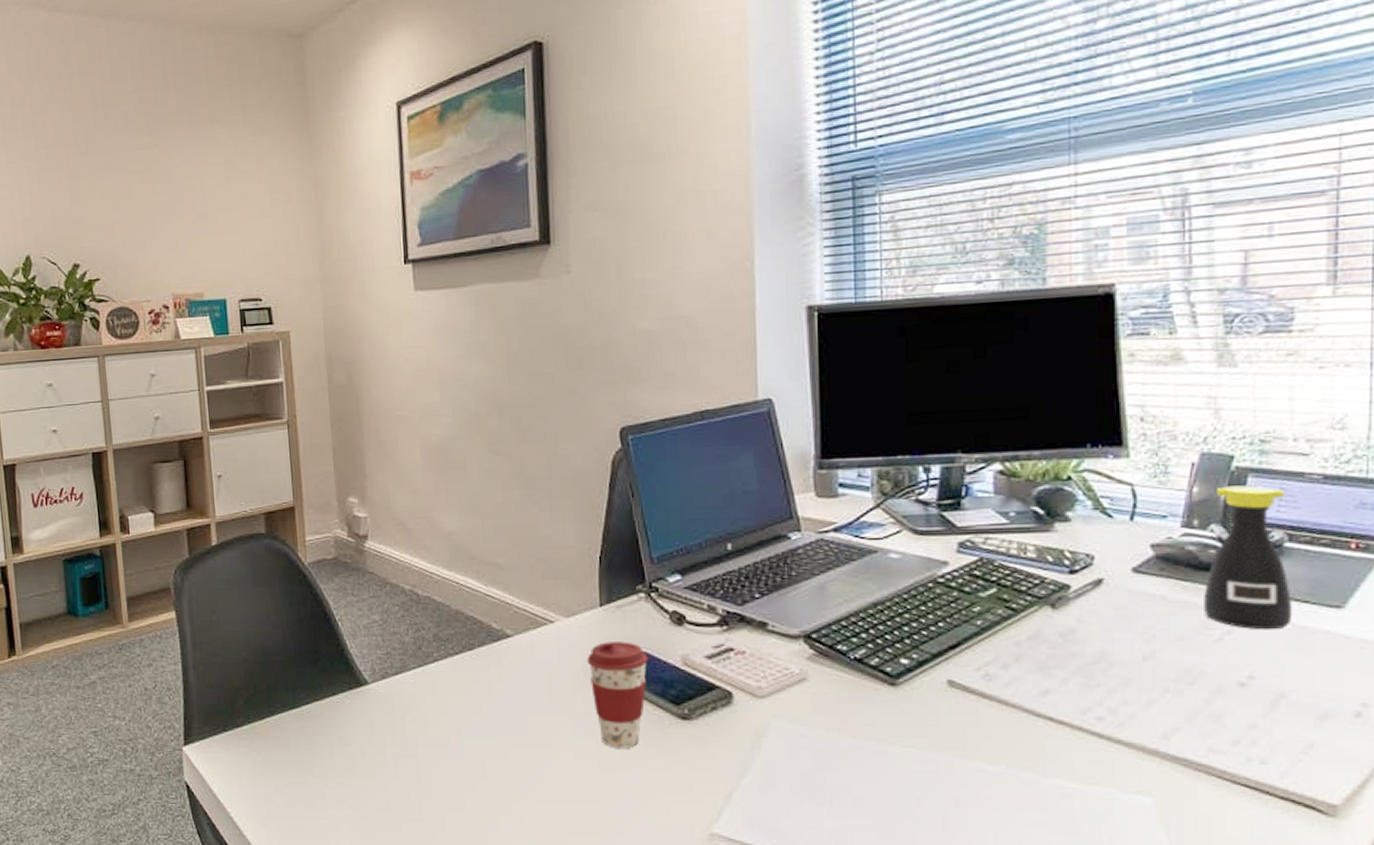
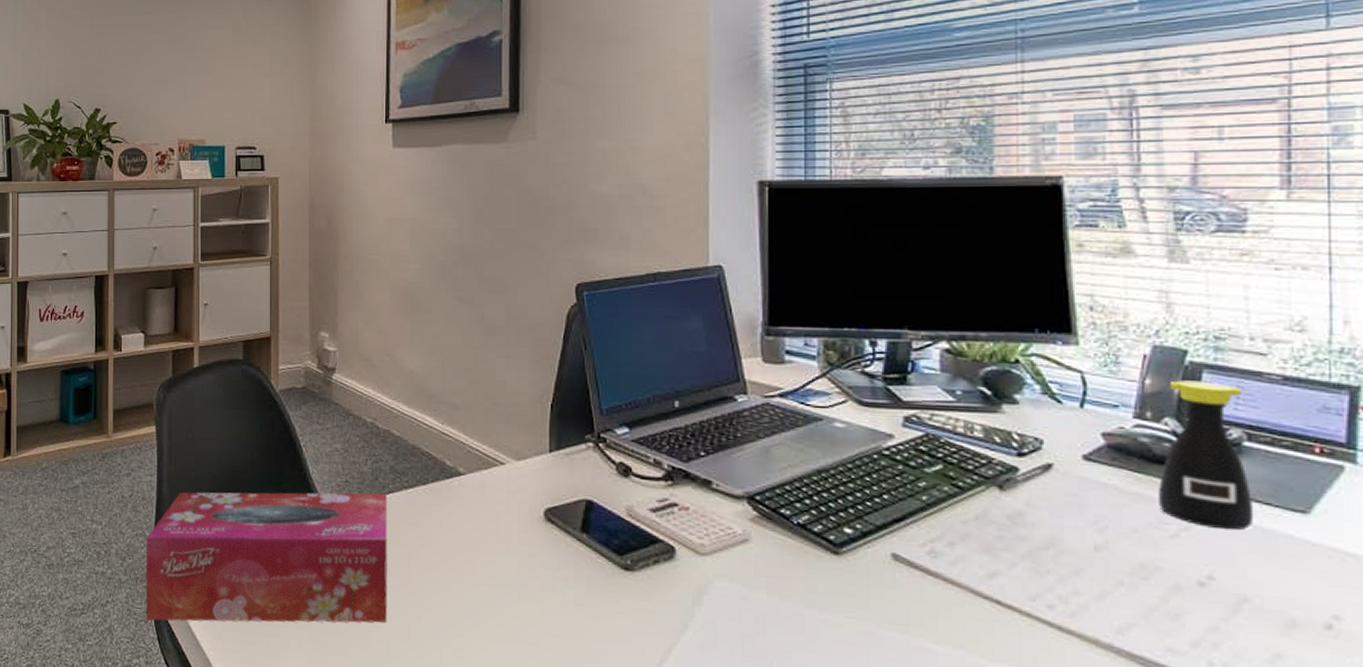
tissue box: none [176,663,440,816] -> present [146,492,387,623]
coffee cup: present [587,642,649,748] -> none [534,487,594,594]

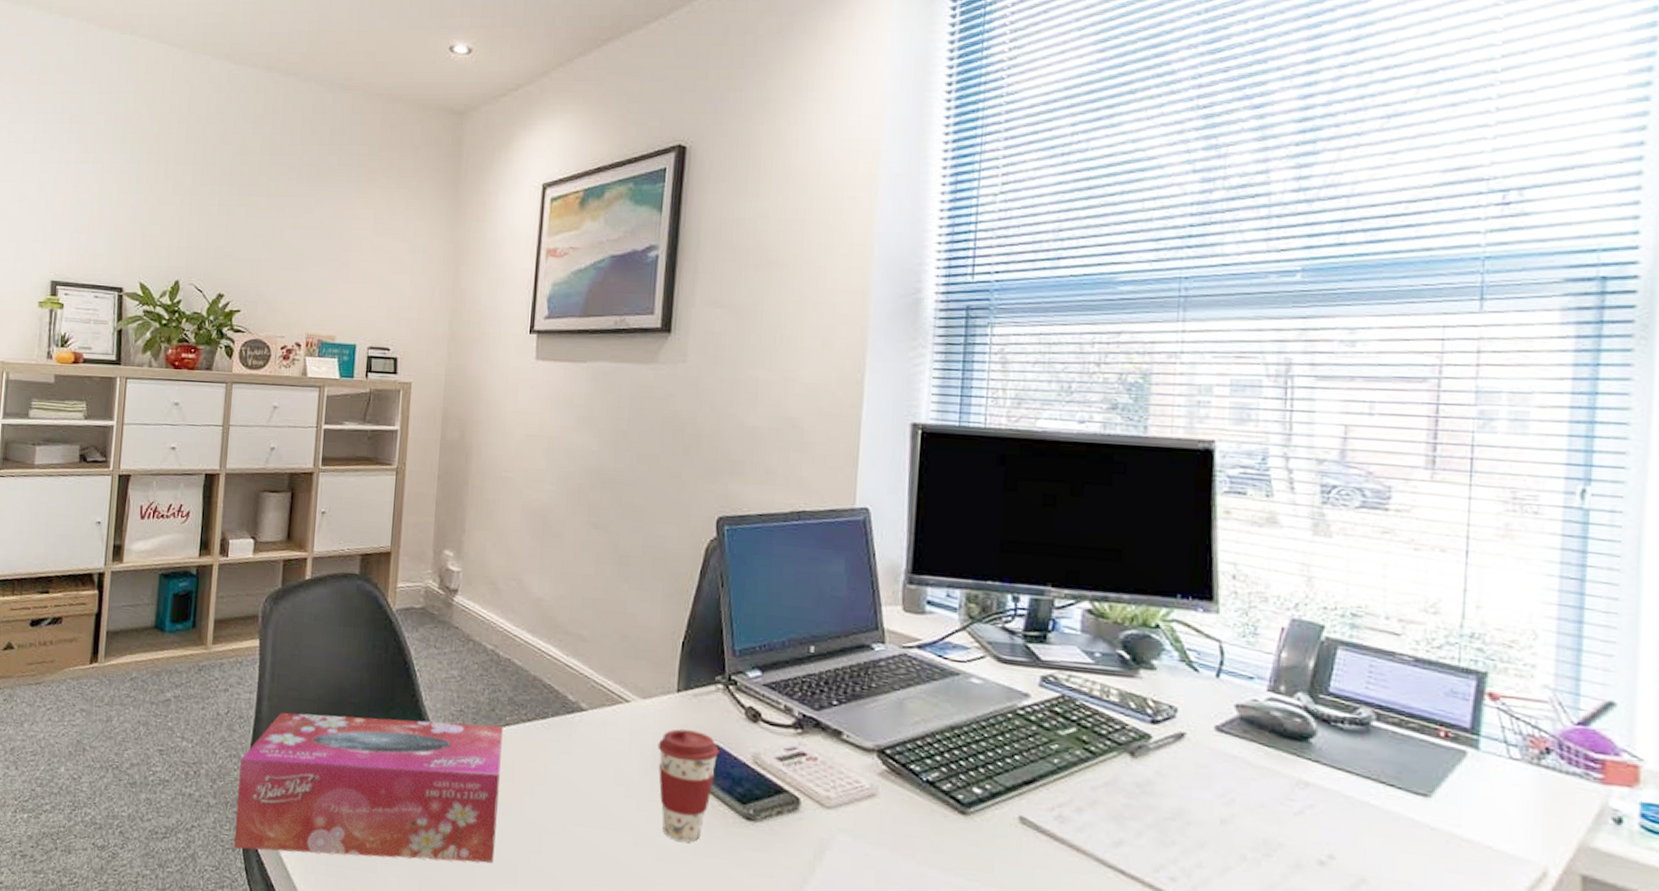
coffee cup: none [534,487,594,594] -> present [657,729,720,843]
bottle: present [1159,380,1255,531] -> none [1286,655,1378,811]

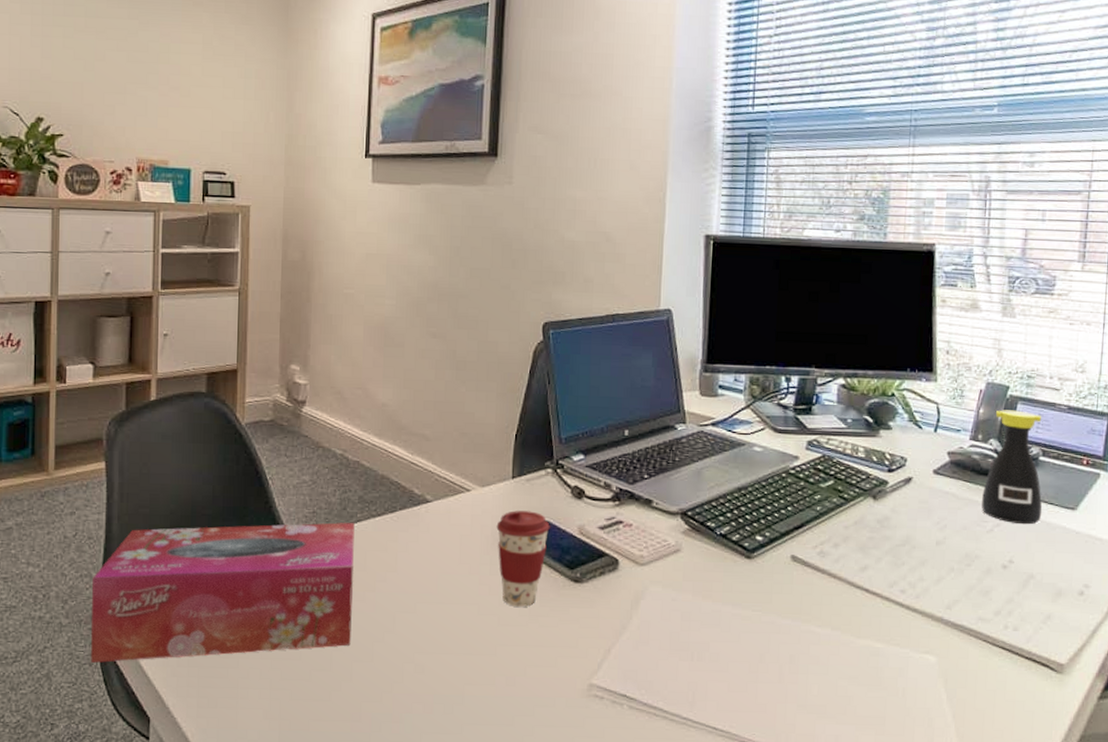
bottle: none [1286,655,1378,811] -> present [982,410,1042,525]

